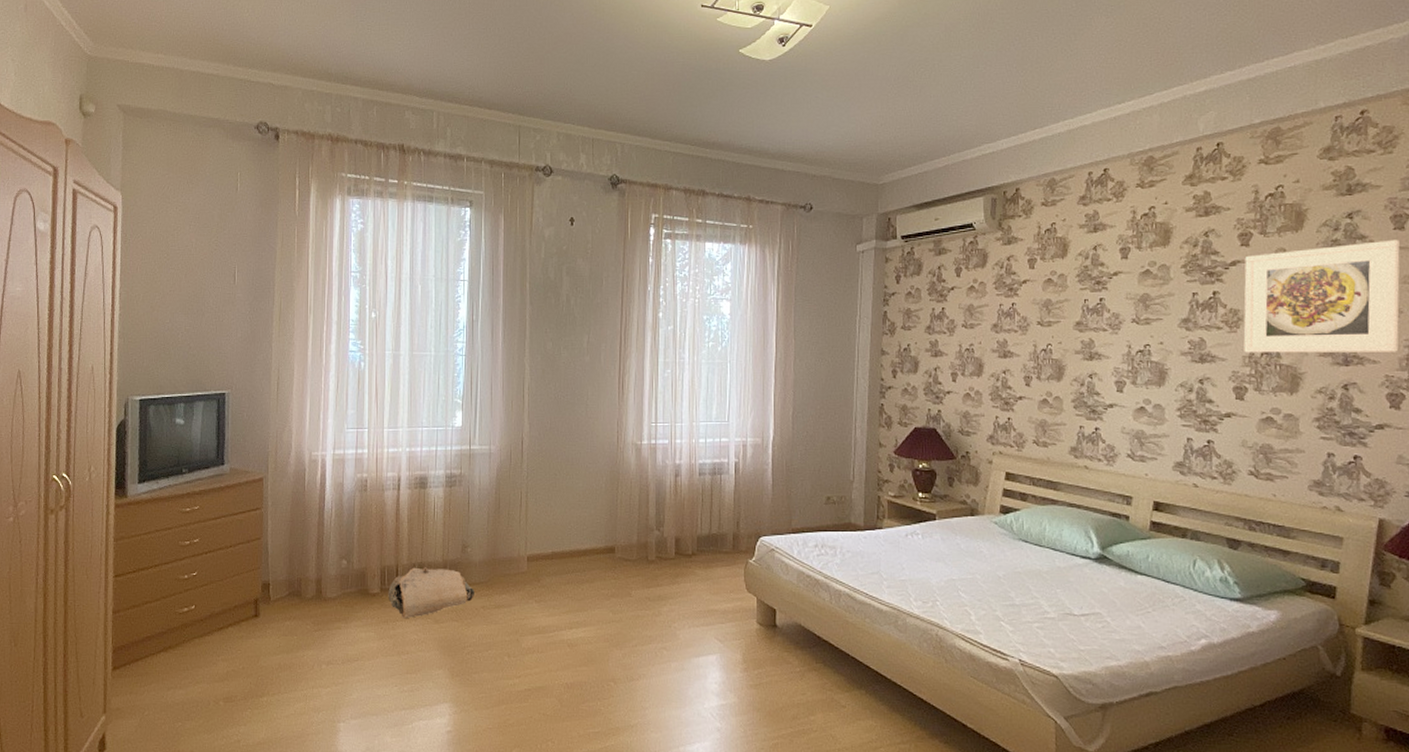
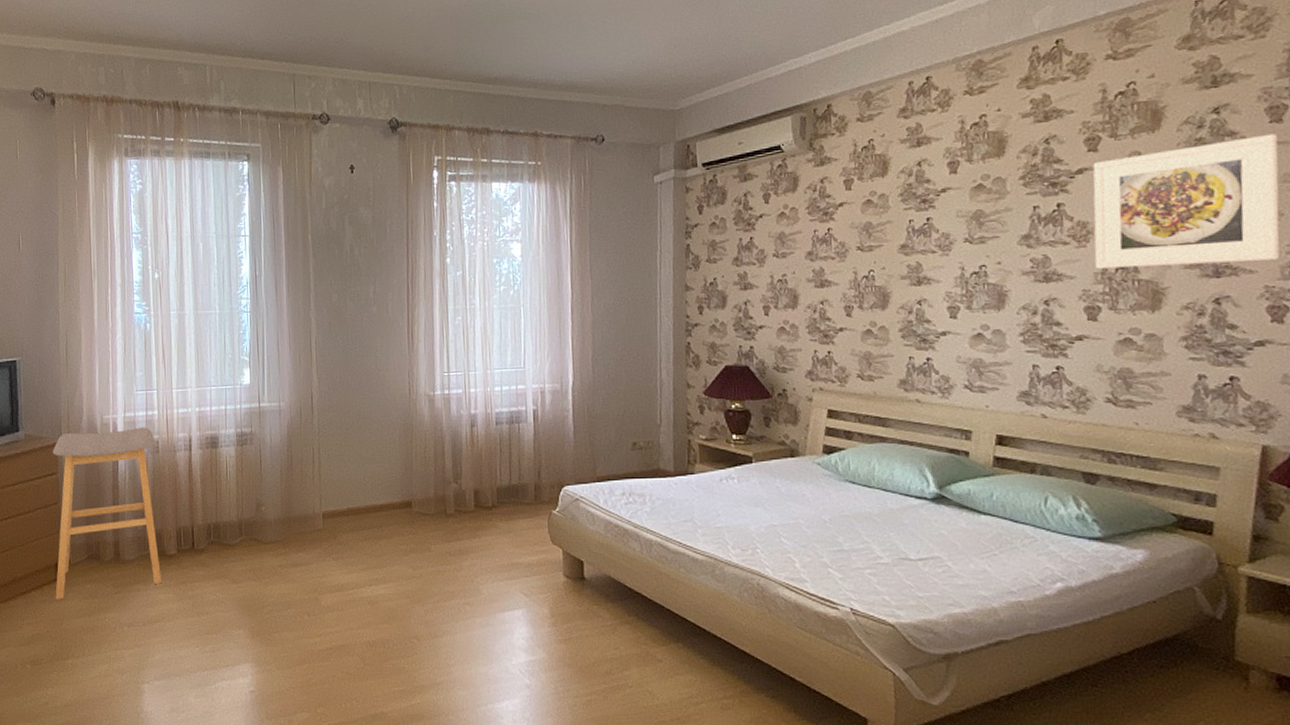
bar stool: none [253,465,364,636] -> present [52,427,161,600]
bag: present [388,566,474,618] -> none [185,526,271,578]

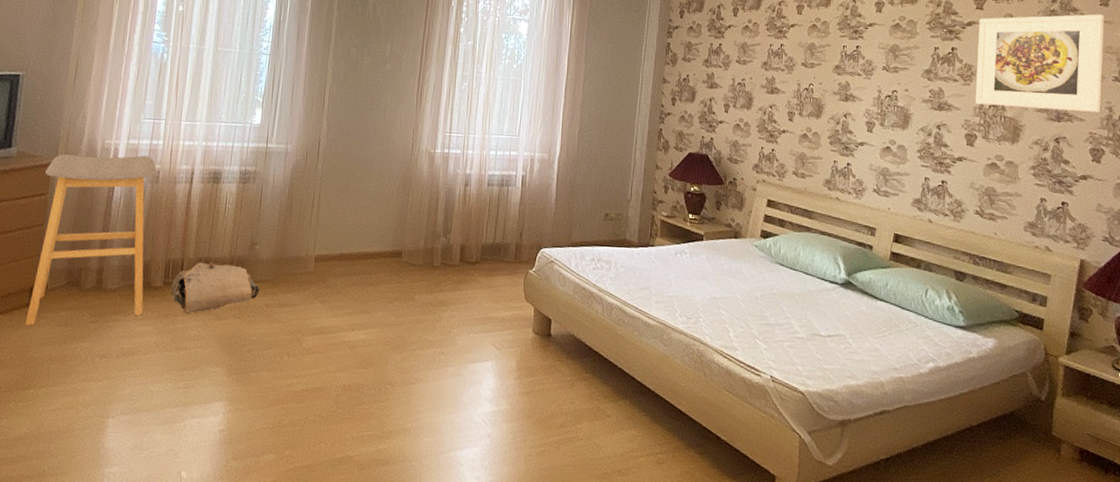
bag: none [185,526,271,578] -> present [171,261,260,313]

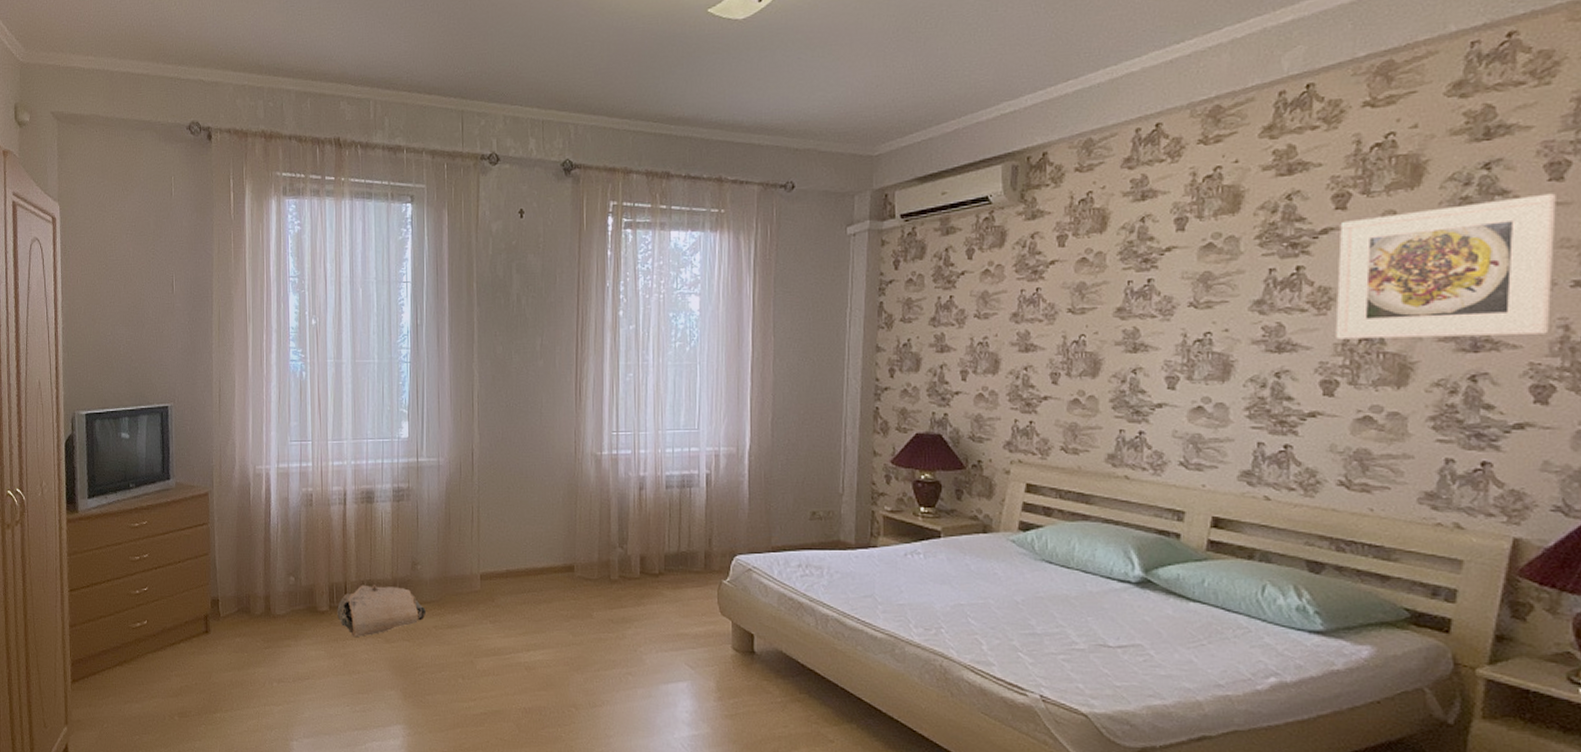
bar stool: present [25,154,156,326] -> none [203,479,312,652]

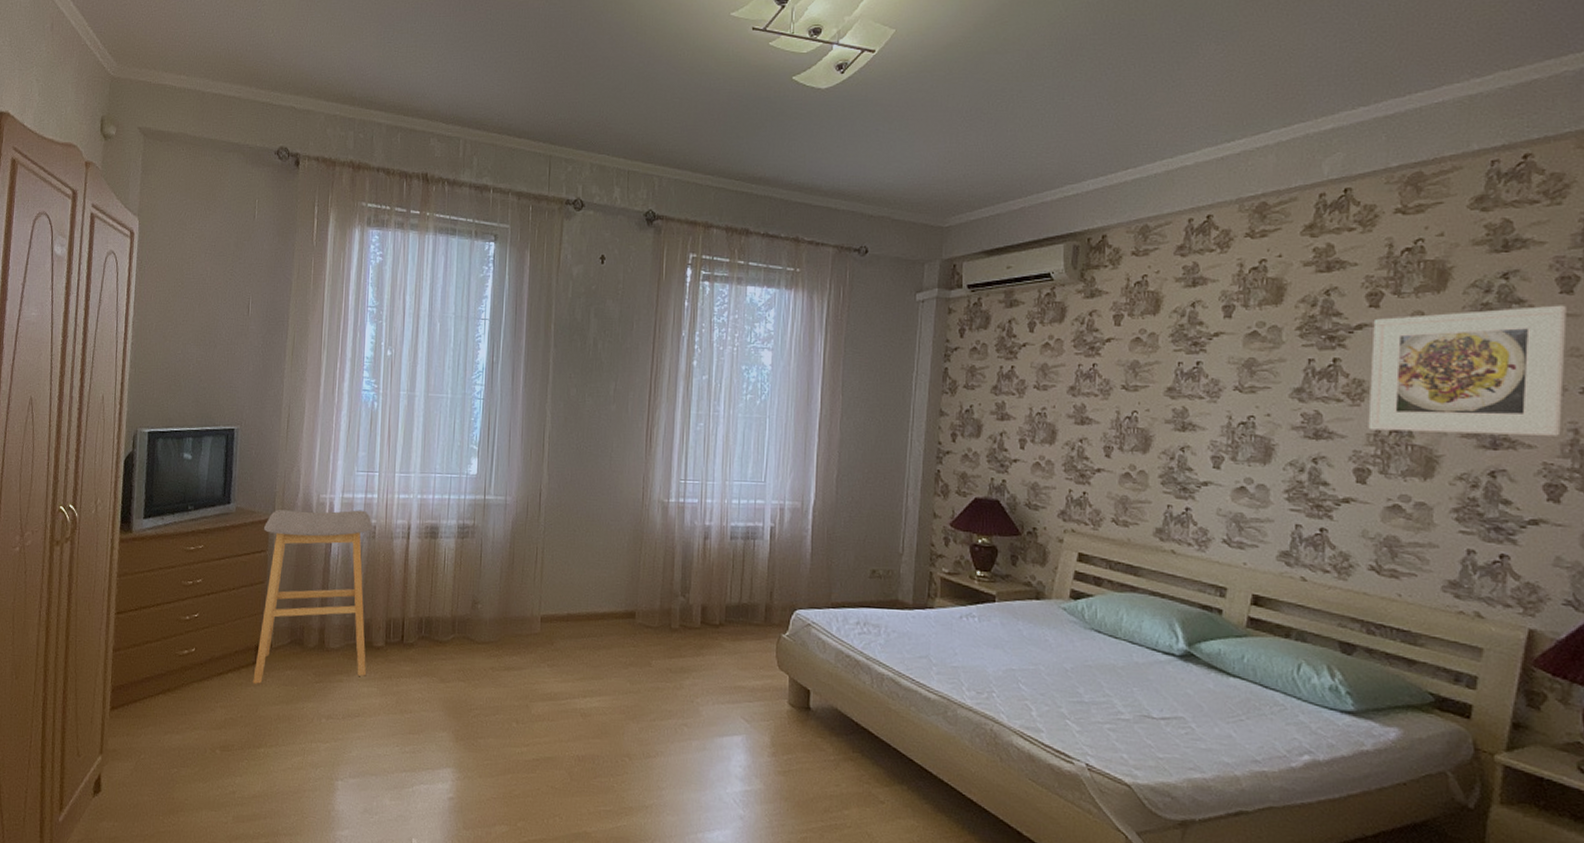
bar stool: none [203,479,312,652] -> present [253,510,372,684]
bag: present [337,583,426,637] -> none [393,621,484,675]

